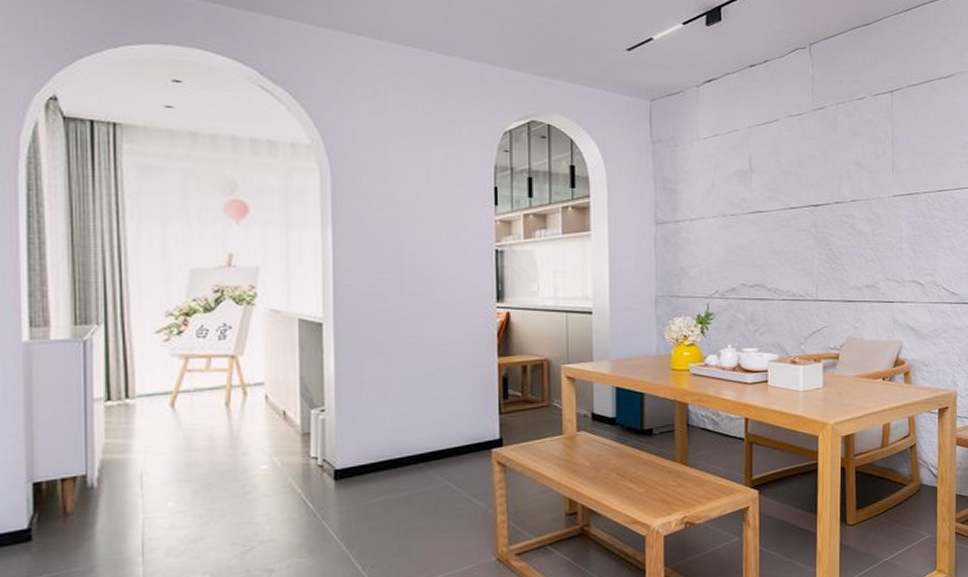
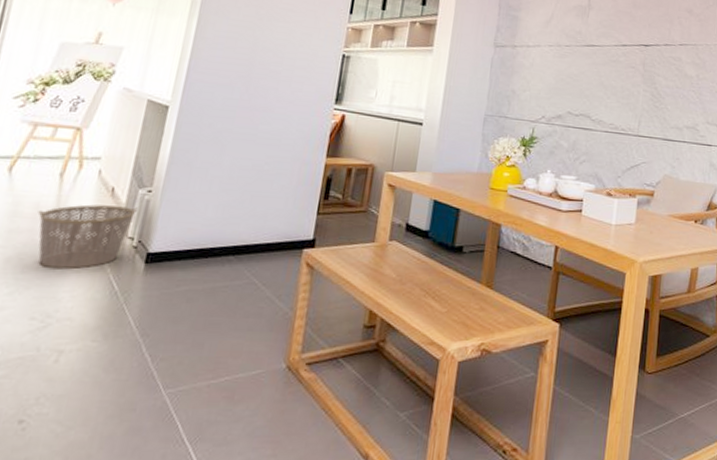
basket: none [213,428,314,496] -> present [37,204,138,270]

